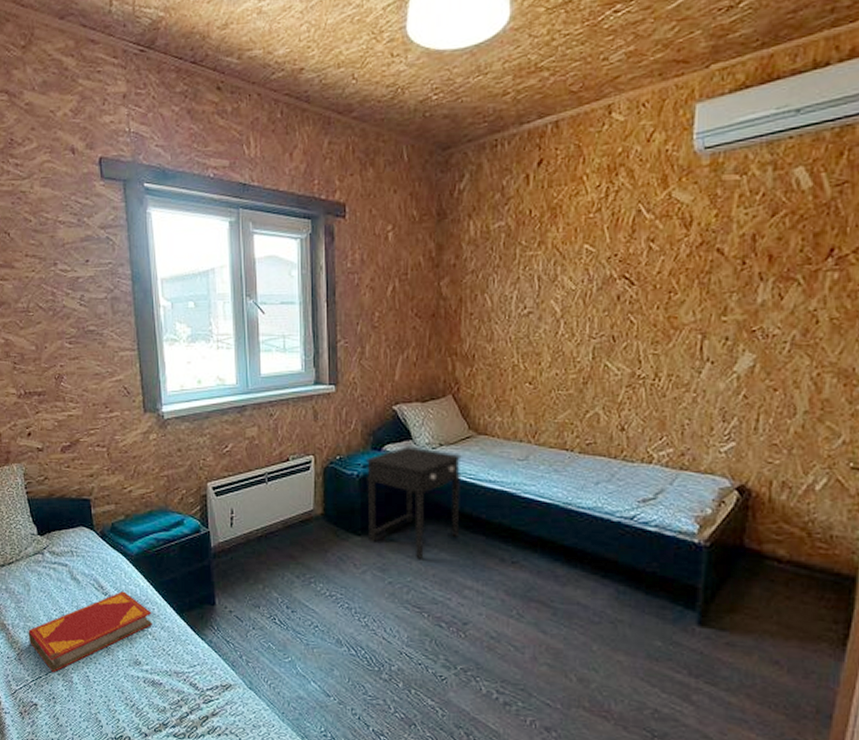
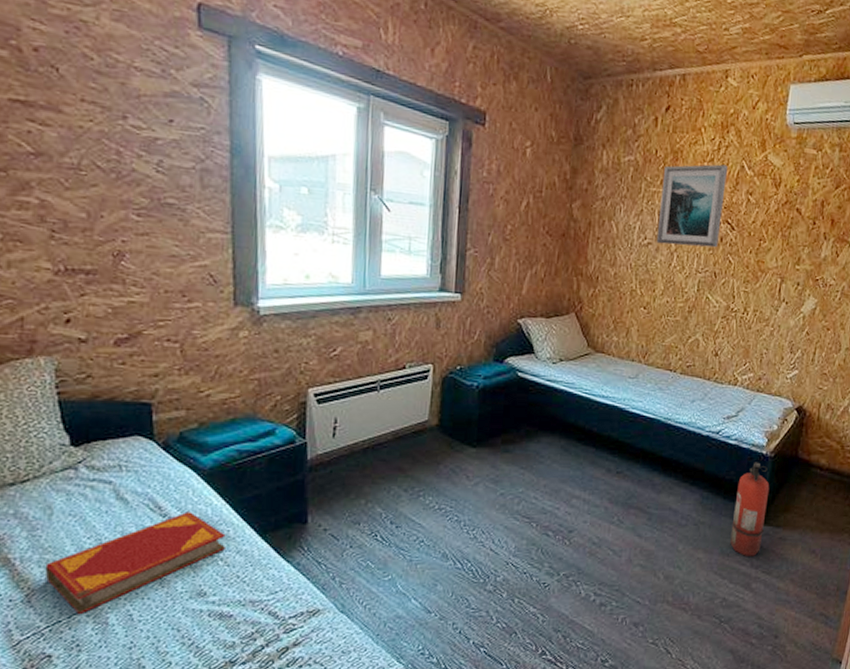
side table: present [365,444,462,559] -> none [483,358,580,470]
wall art: none [538,212,619,312] -> present [656,164,727,248]
fire extinguisher: none [658,552,707,663] -> present [730,462,770,556]

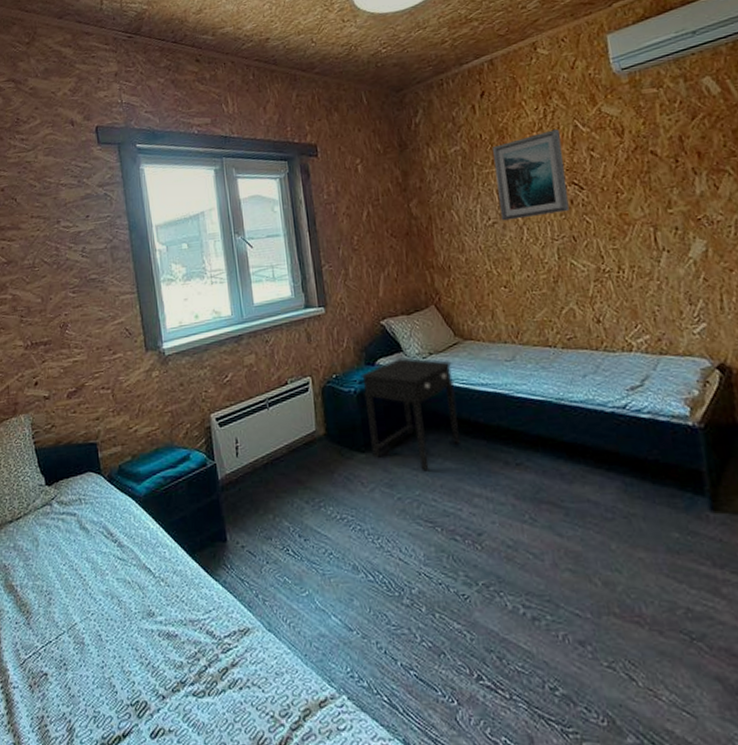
hardback book: present [44,512,226,614] -> none [37,536,164,634]
side table: none [483,358,580,470] -> present [360,356,460,470]
fire extinguisher: present [730,462,770,556] -> none [665,436,721,553]

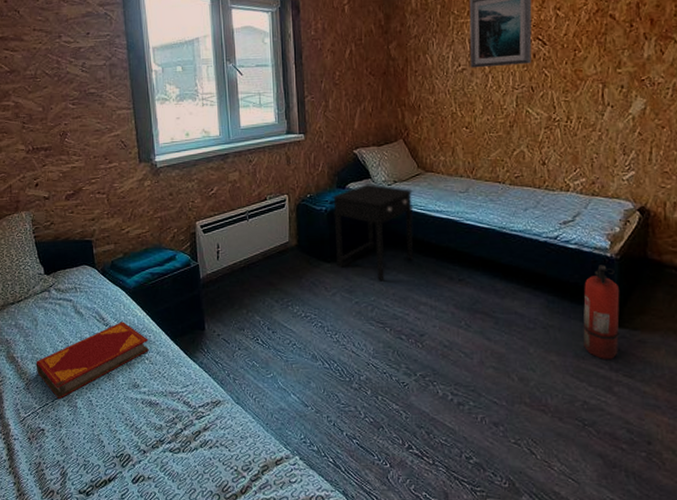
hardback book: none [37,536,164,634] -> present [35,322,149,399]
fire extinguisher: none [665,436,721,553] -> present [583,265,620,359]

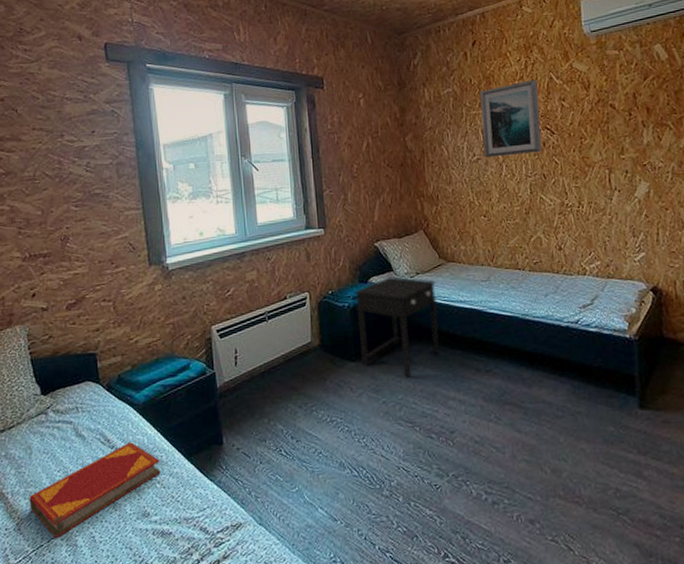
fire extinguisher: present [583,265,620,359] -> none [607,346,645,443]

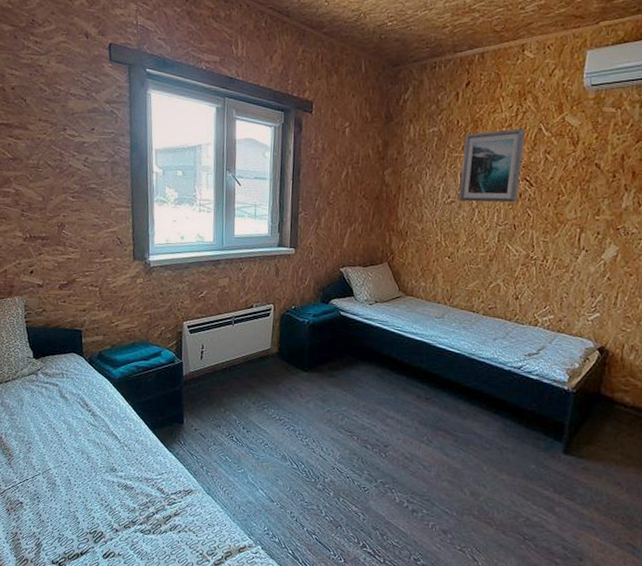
hardback book: present [29,442,161,538] -> none [19,409,129,476]
side table: present [354,275,439,377] -> none [313,300,392,393]

